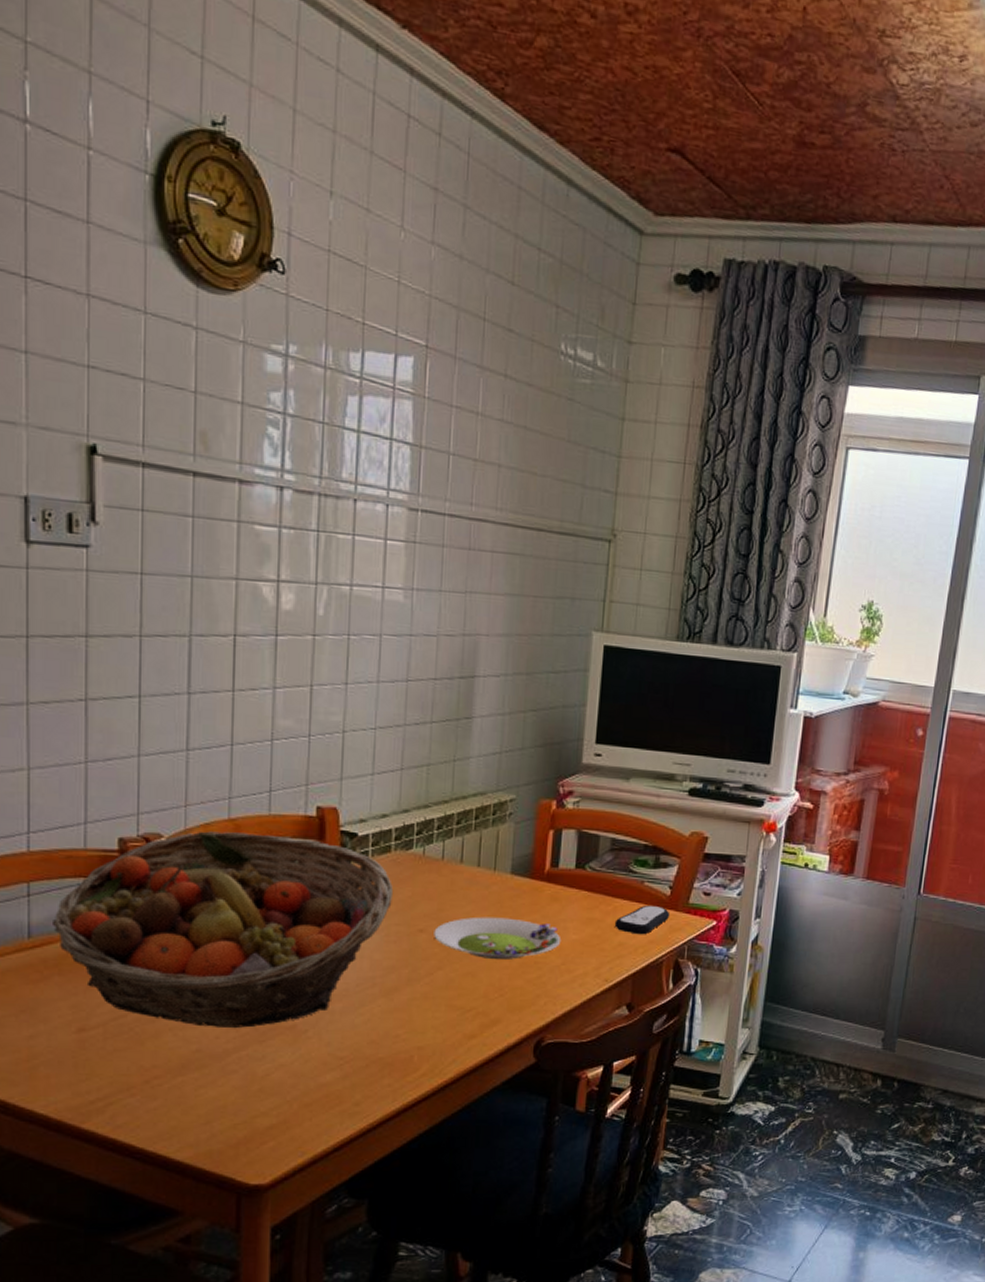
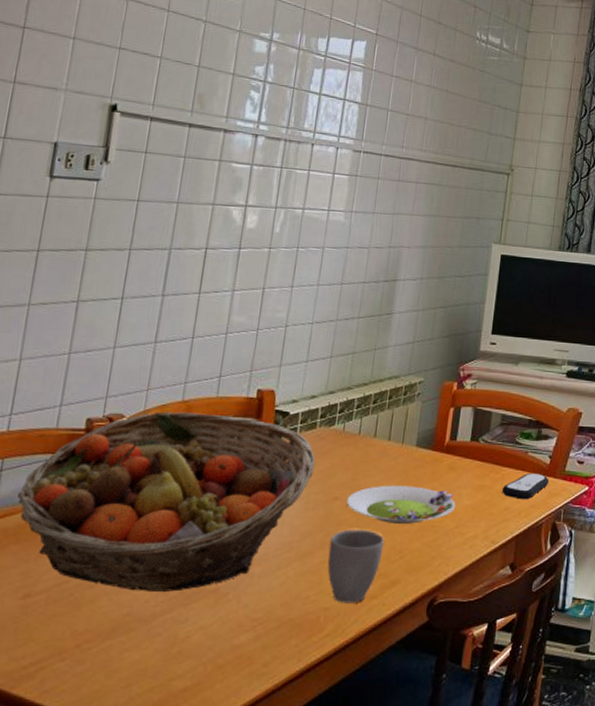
mug: none [417,964,481,1043] -> present [327,529,385,603]

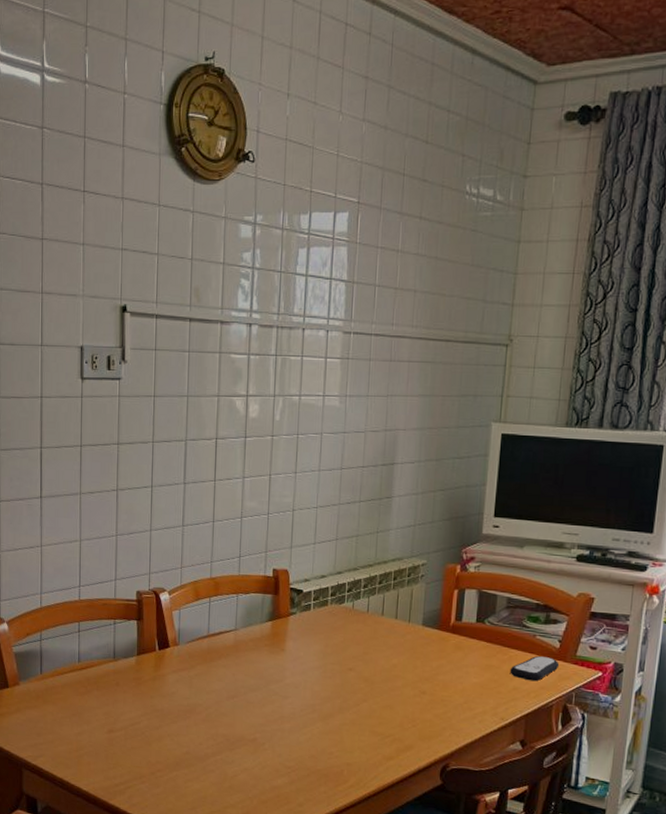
fruit basket: present [18,411,316,592] -> none [94,587,330,738]
mug: present [327,529,385,603] -> none [346,697,397,762]
salad plate: present [346,485,456,525] -> none [360,660,464,697]

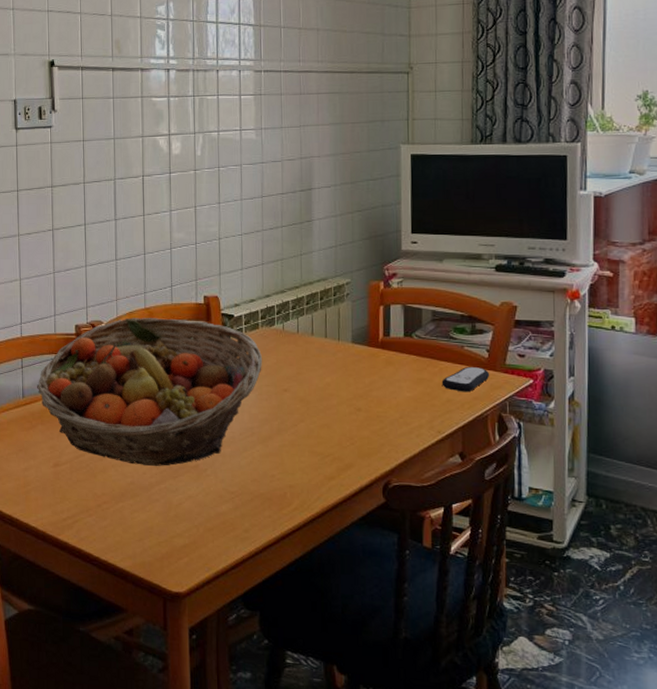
fruit basket: none [94,587,330,738] -> present [37,318,263,466]

